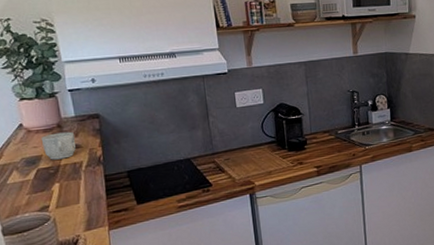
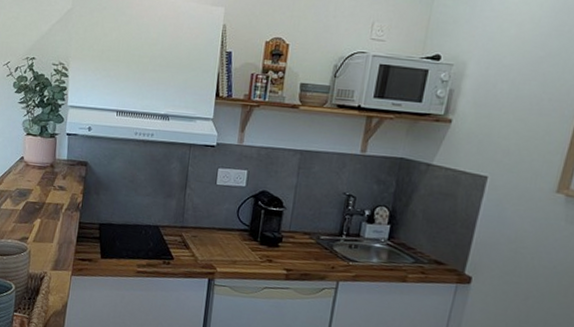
mug: present [41,131,76,160] -> none [35,171,63,198]

